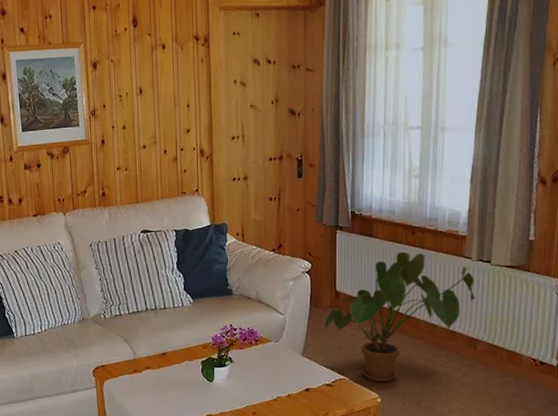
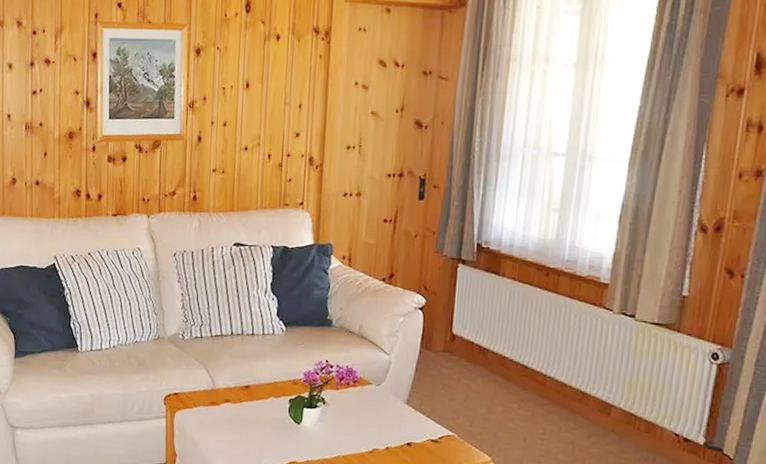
house plant: present [324,251,476,383] -> none [434,295,615,444]

